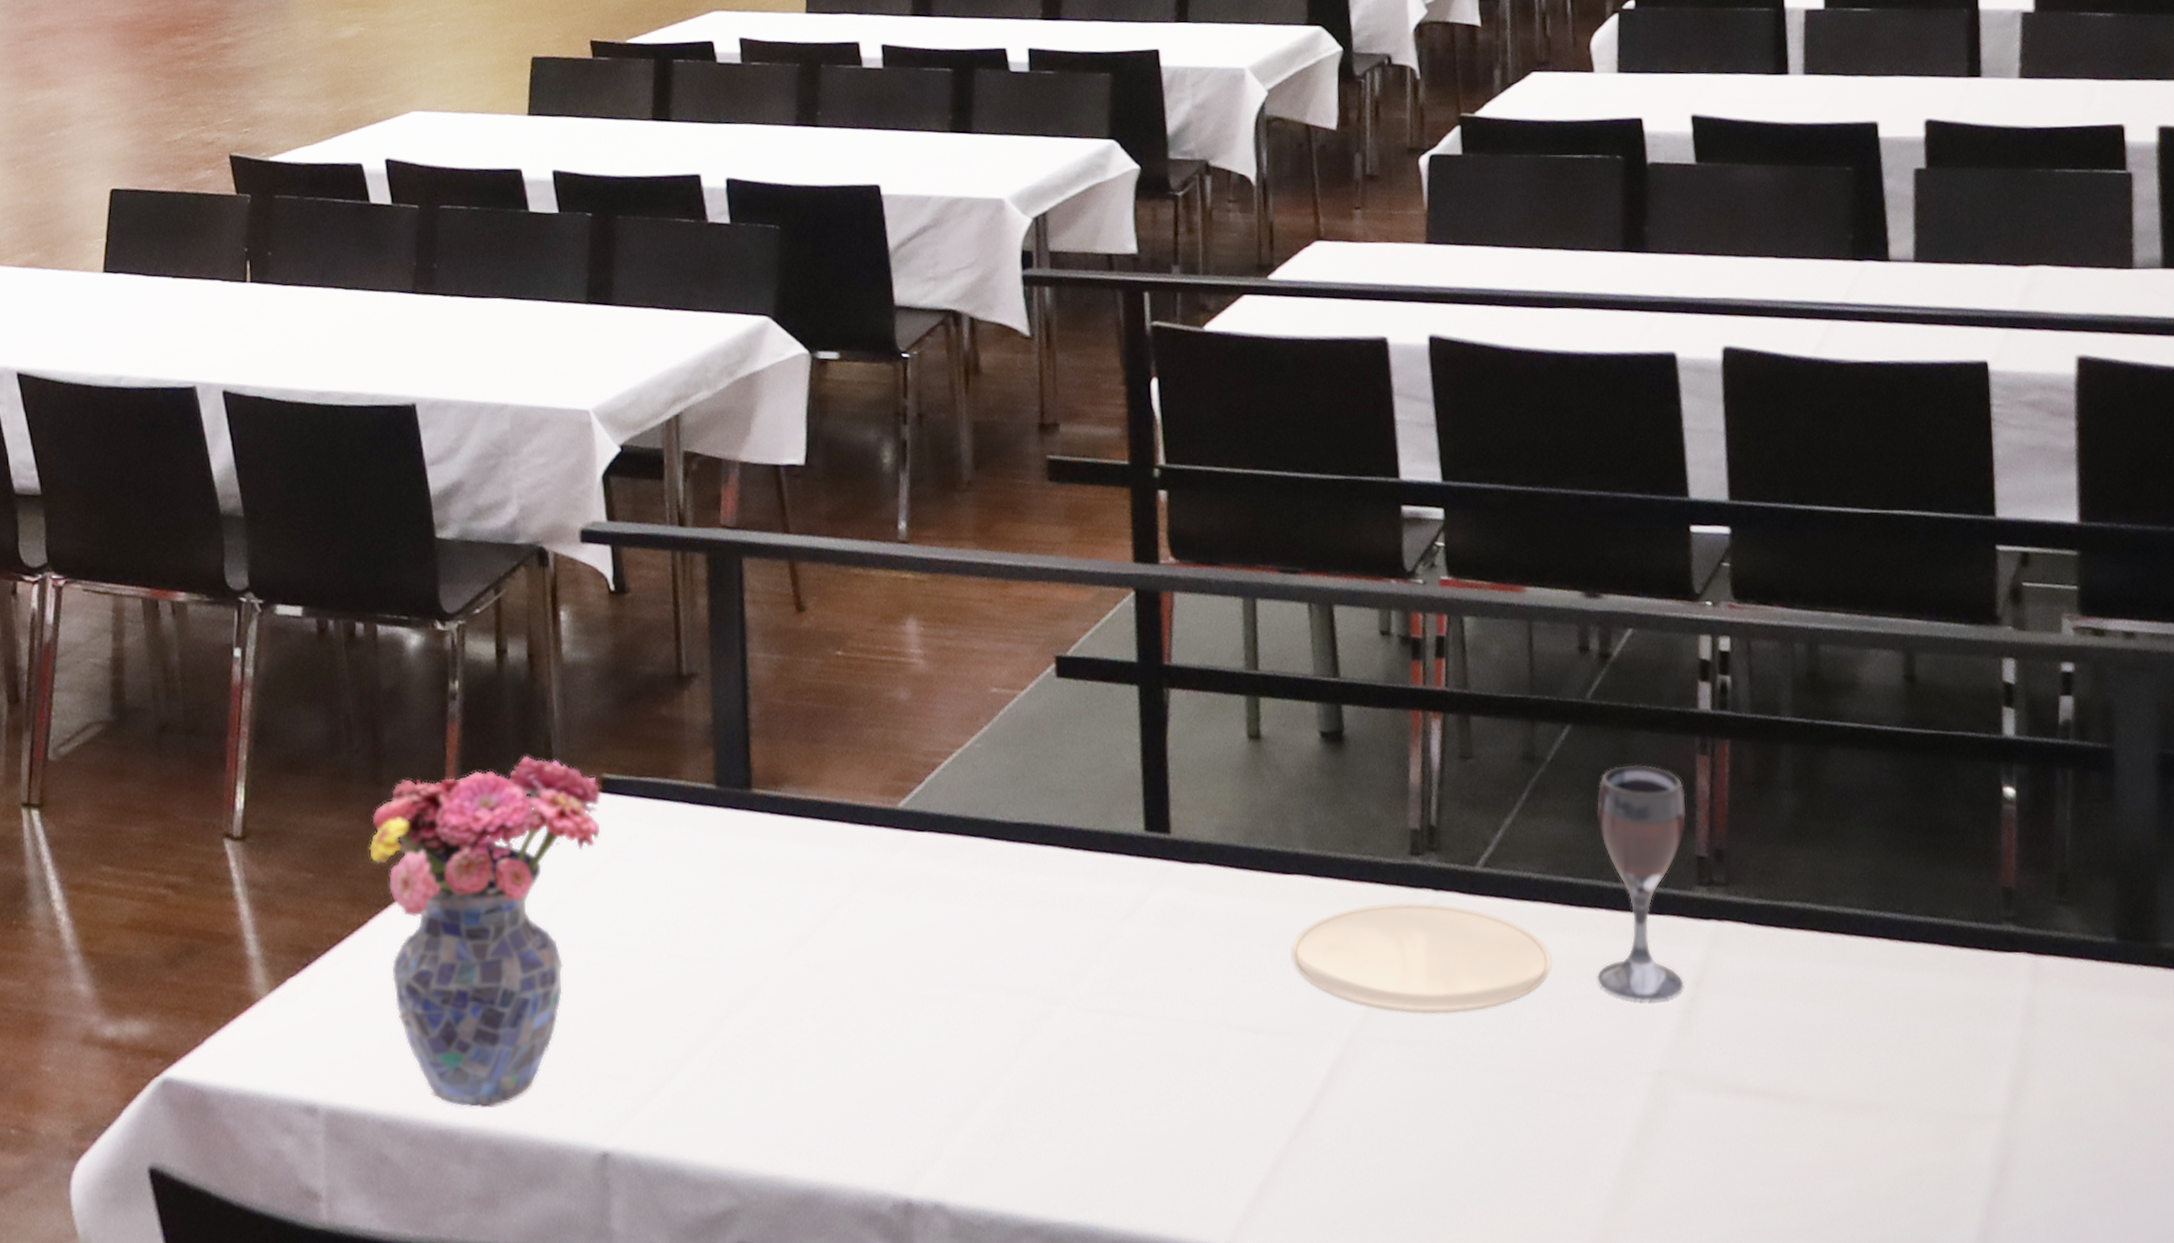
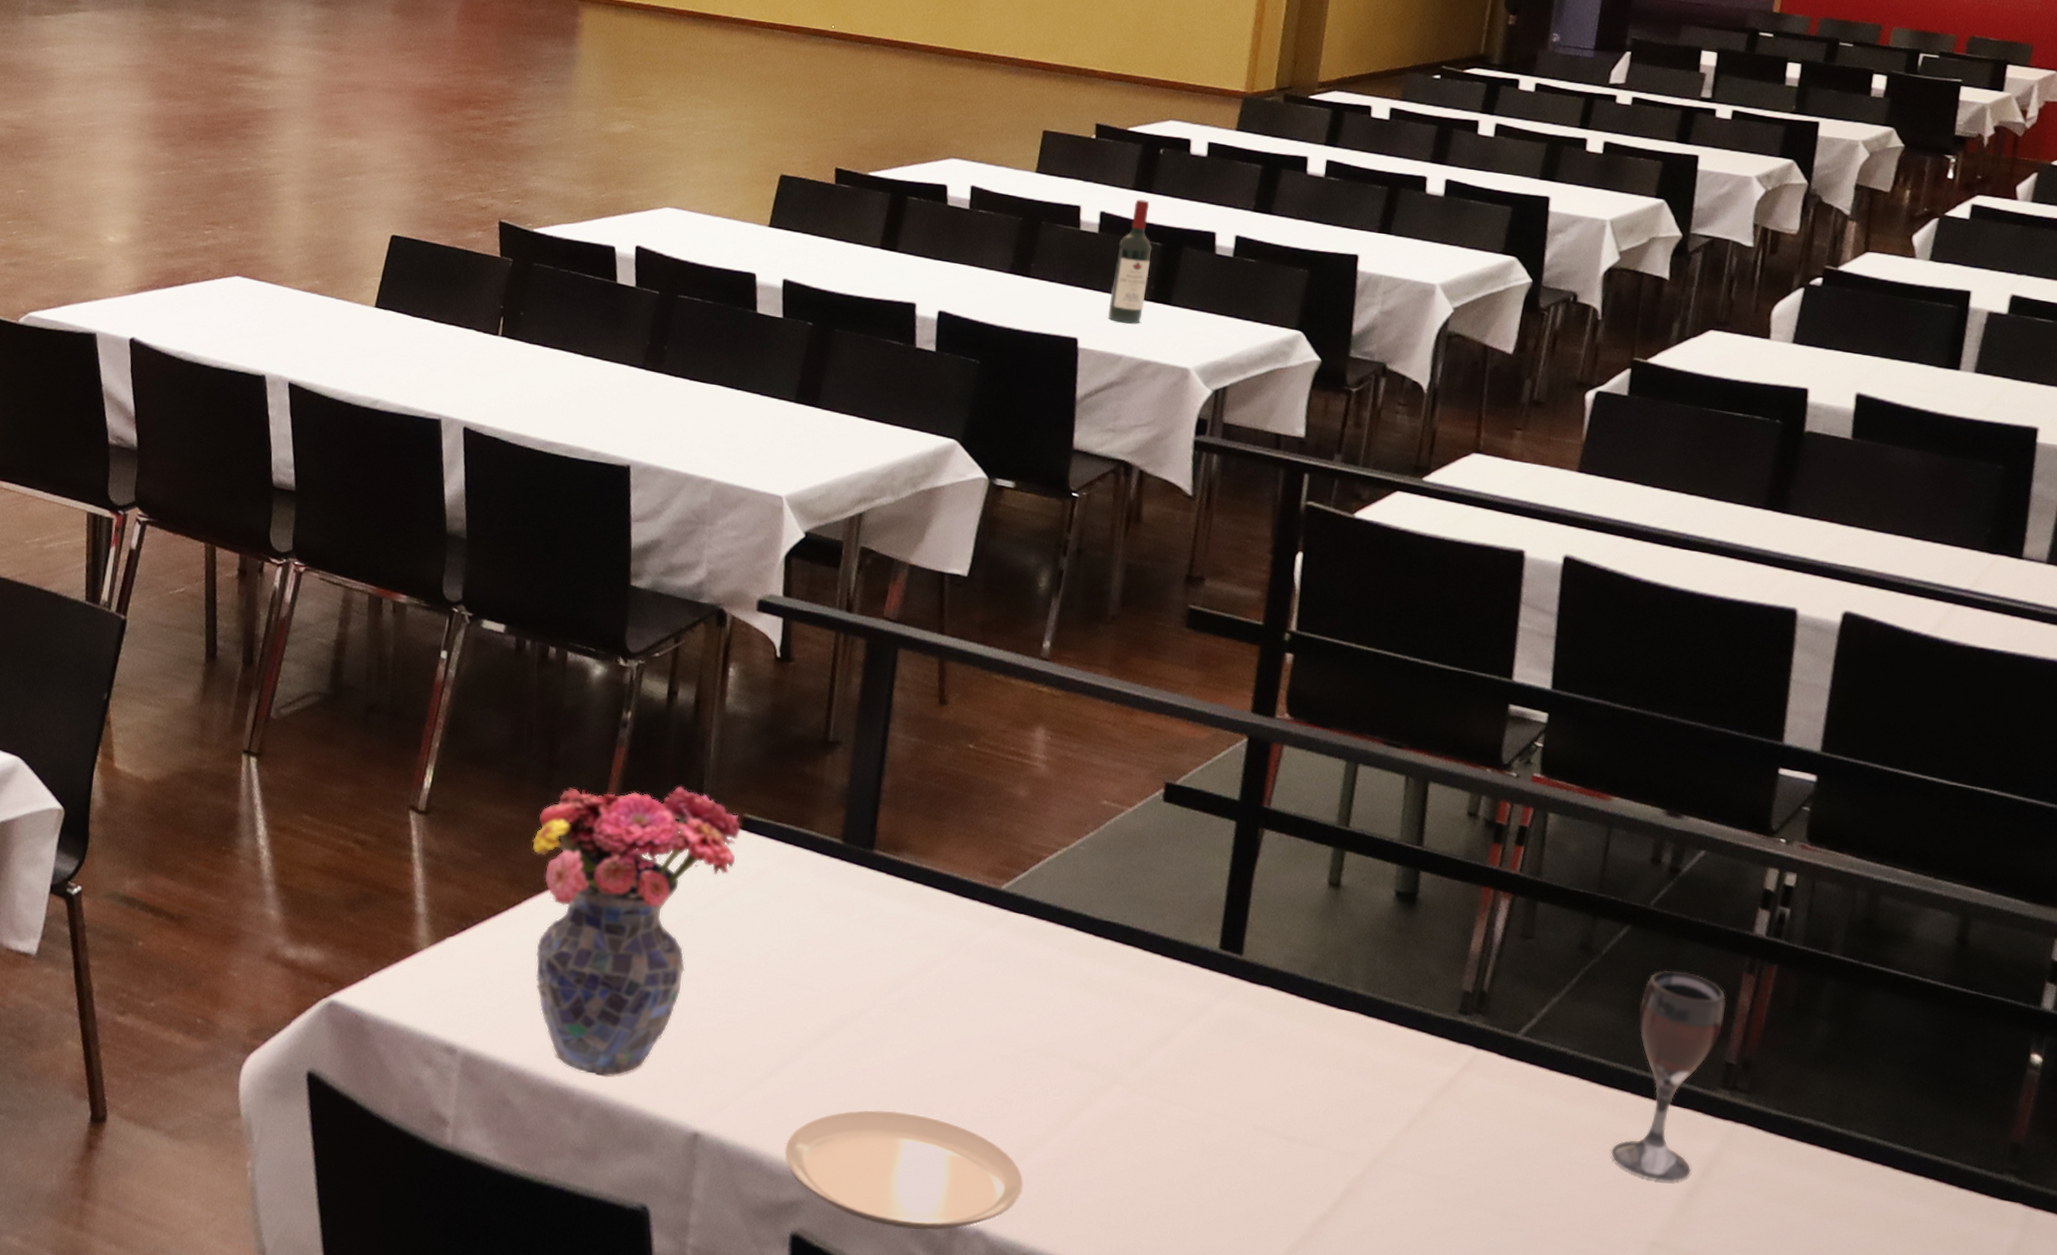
plate: none [707,1082,978,1219] -> present [784,1110,1024,1230]
wine bottle: none [906,25,945,161] -> present [1108,199,1153,325]
plate: present [1290,902,1552,1015] -> none [1332,1050,1573,1159]

